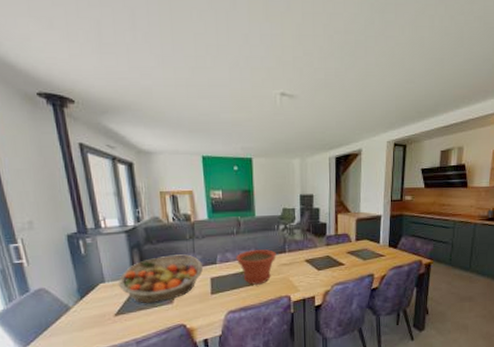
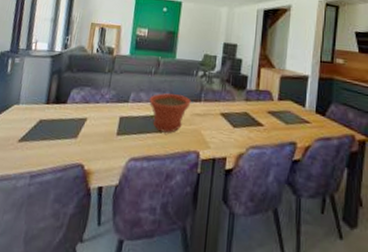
fruit basket: present [118,254,204,304] -> none [30,86,116,135]

